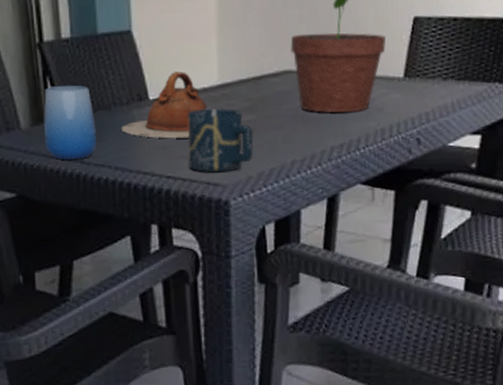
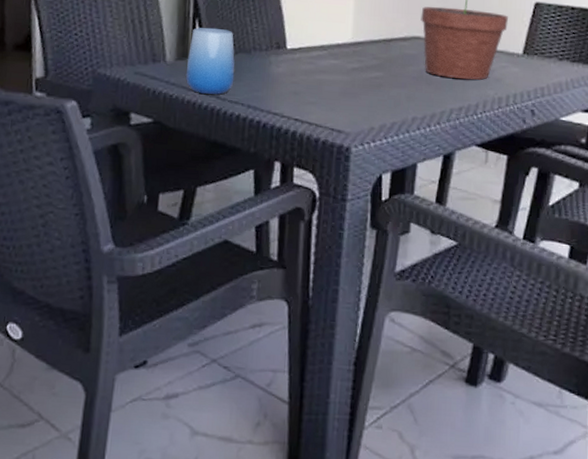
teapot: present [121,70,207,139] -> none [258,26,340,87]
cup: present [188,108,254,173] -> none [316,62,380,121]

